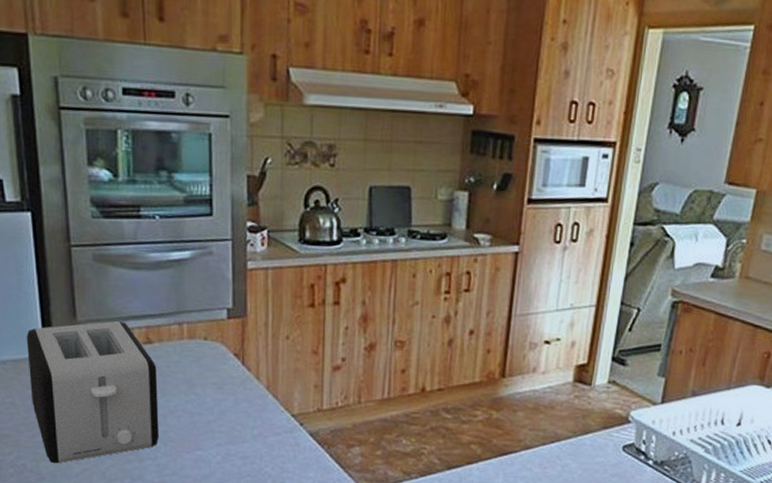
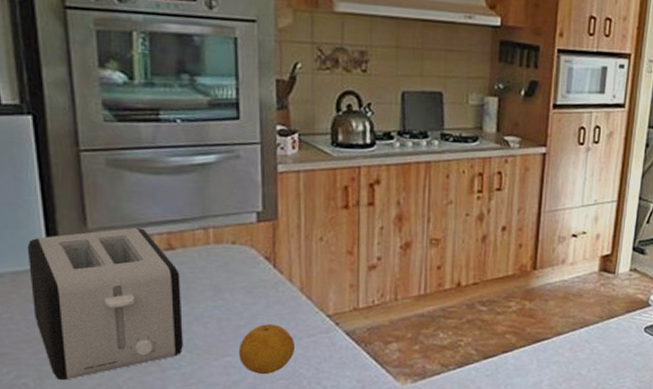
fruit: none [208,420,261,471] -> present [238,324,295,375]

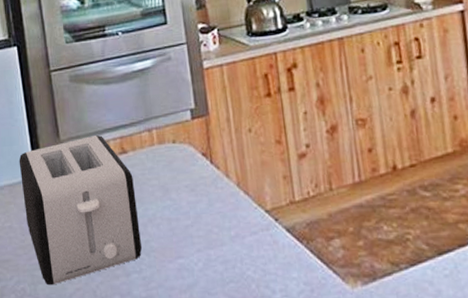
fruit: present [238,324,295,375] -> none [189,223,240,278]

